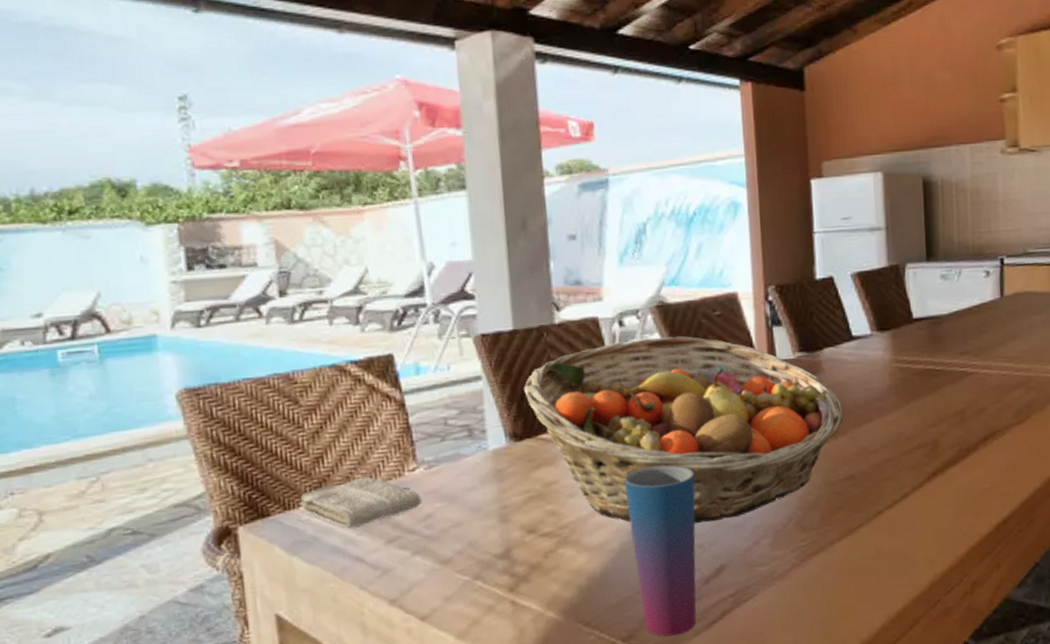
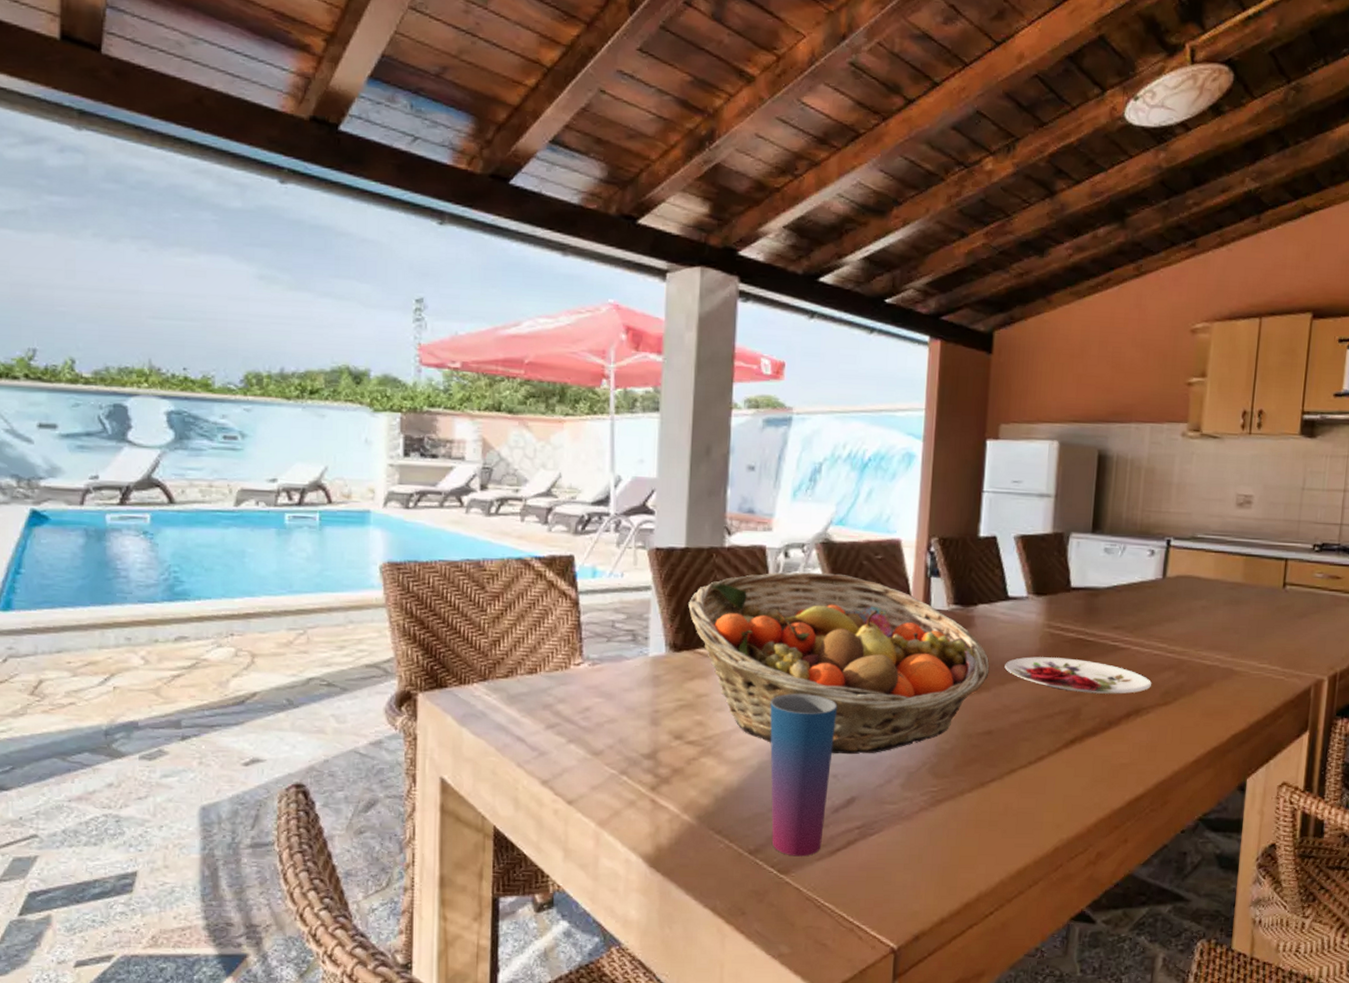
washcloth: present [300,476,422,528] -> none [475,664,582,709]
plate: none [858,390,1003,424] -> present [1004,656,1151,694]

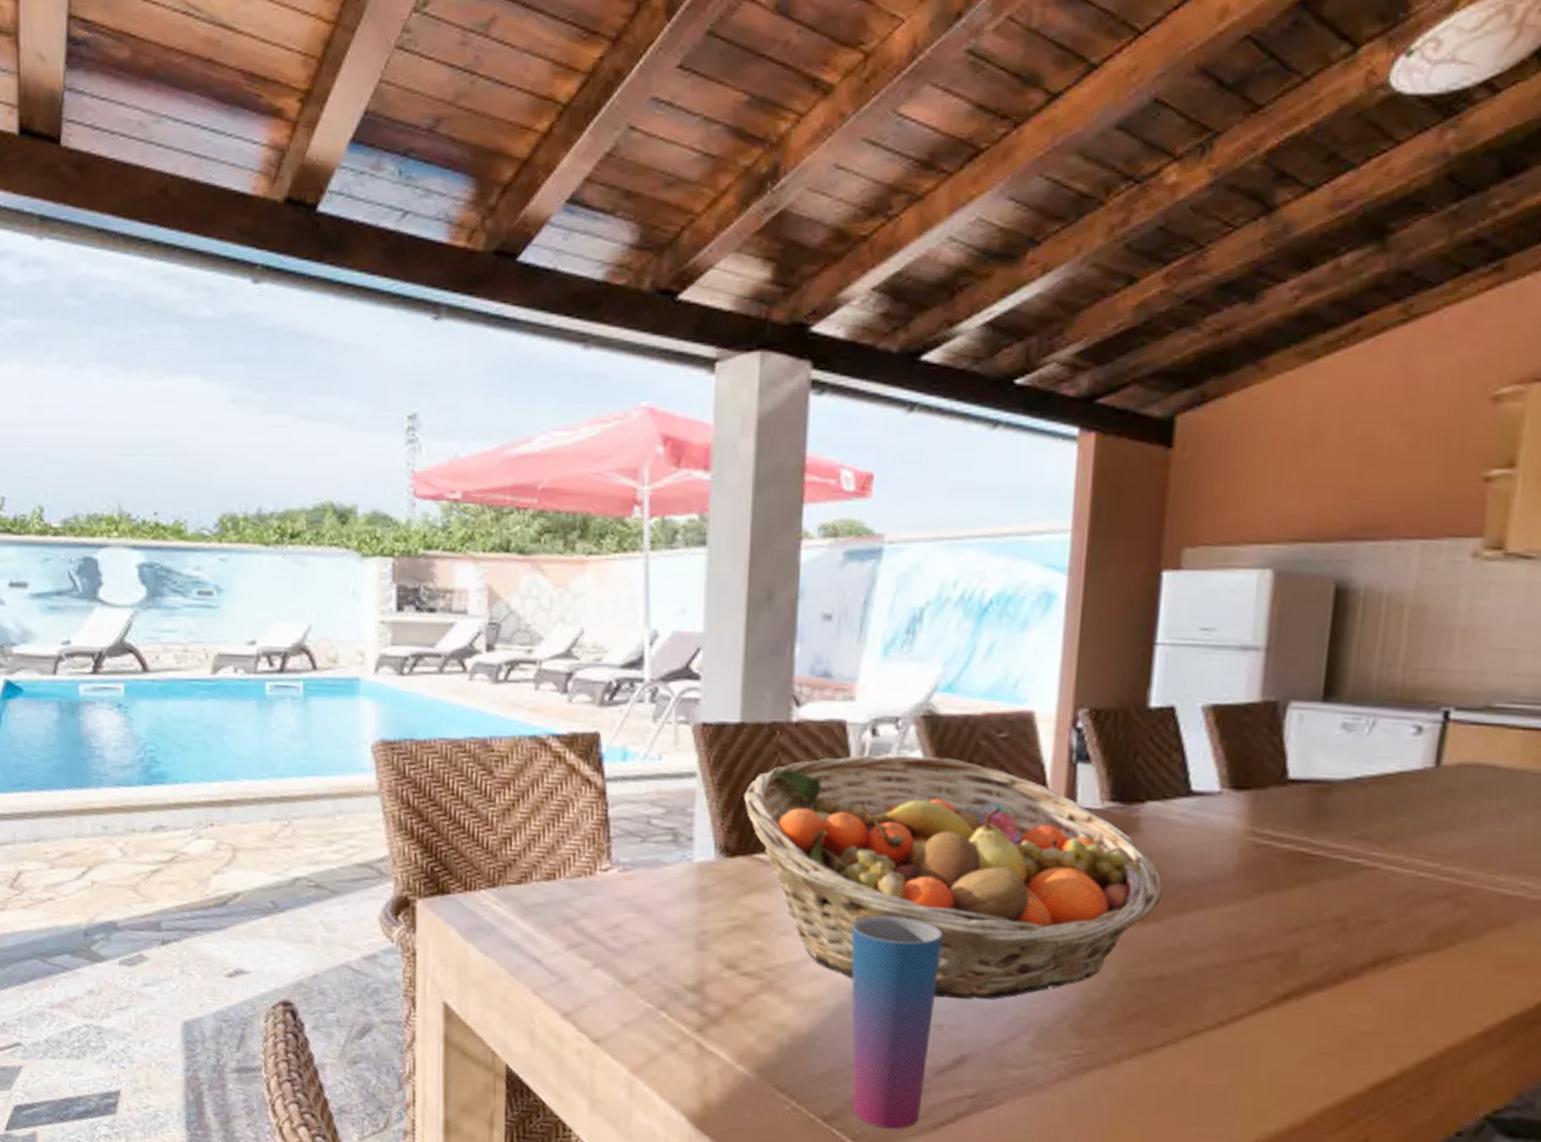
plate: present [1004,656,1151,694] -> none [1184,876,1413,933]

